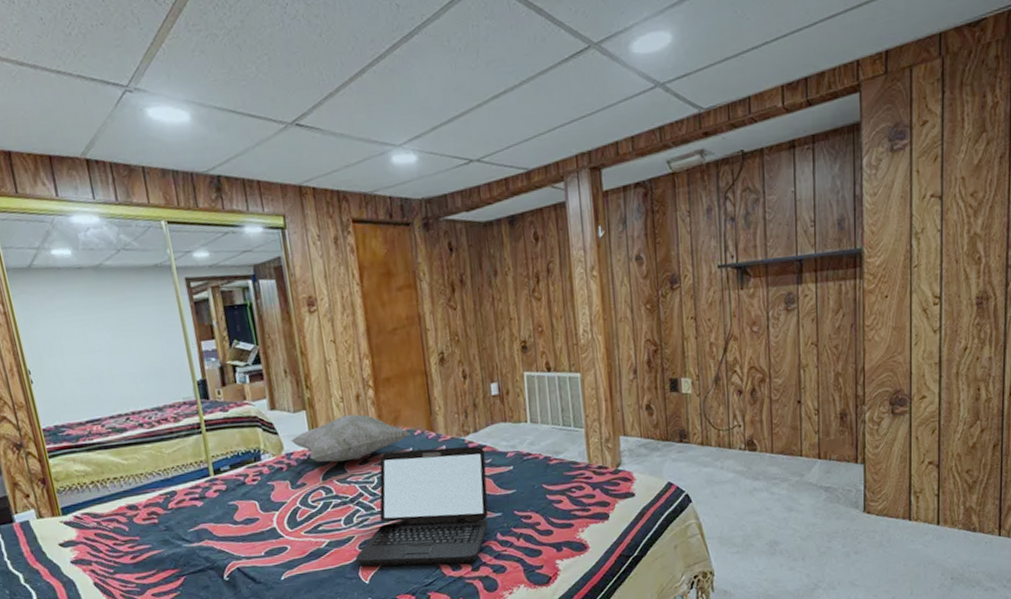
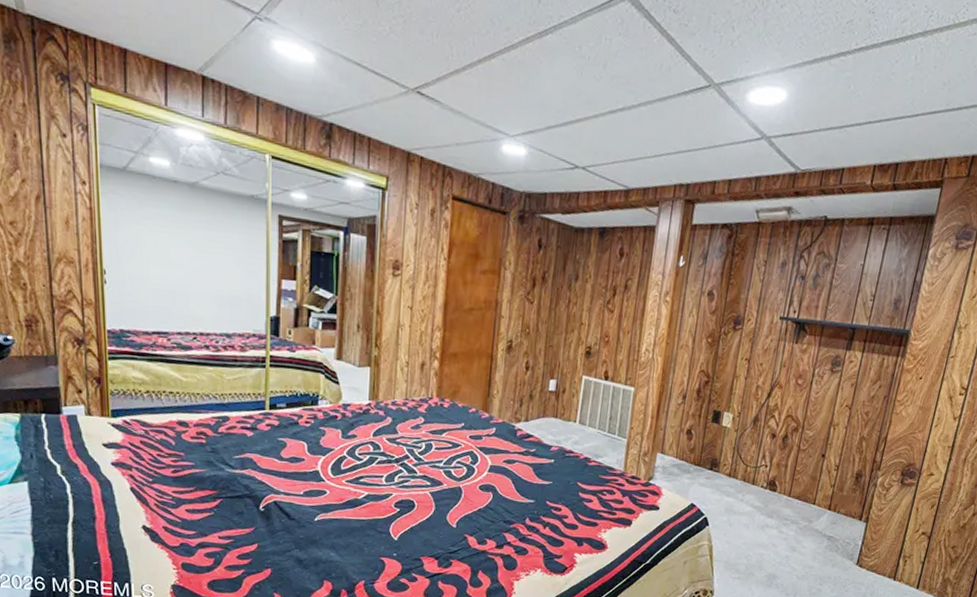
decorative pillow: present [290,414,410,462] -> none [349,379,465,425]
laptop: present [355,446,489,567] -> none [389,422,531,541]

